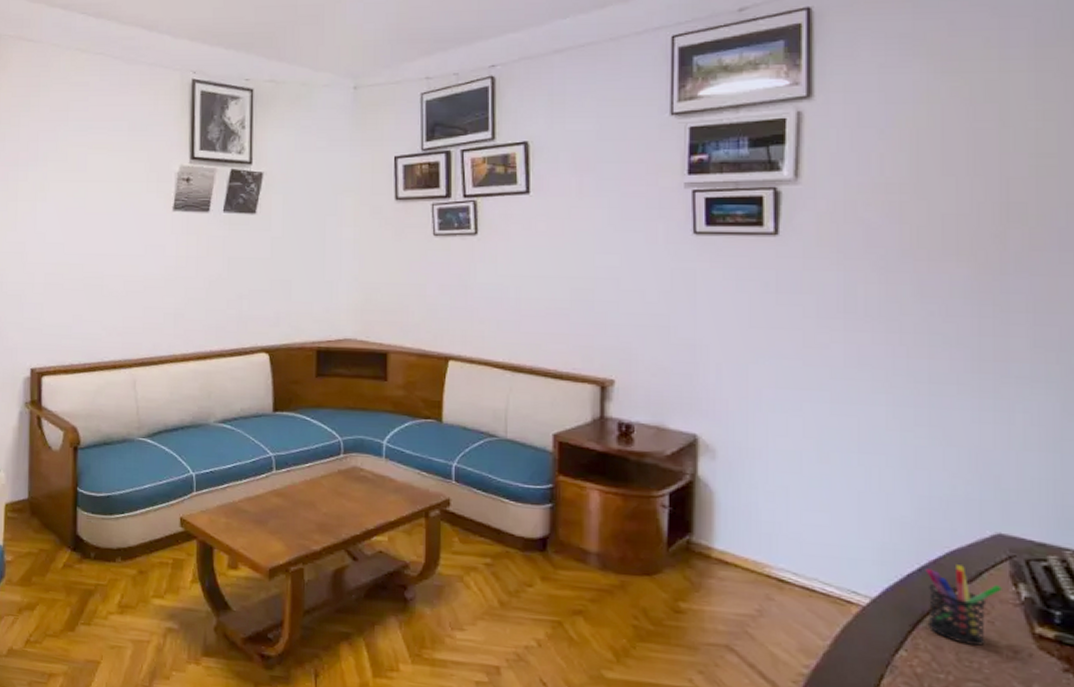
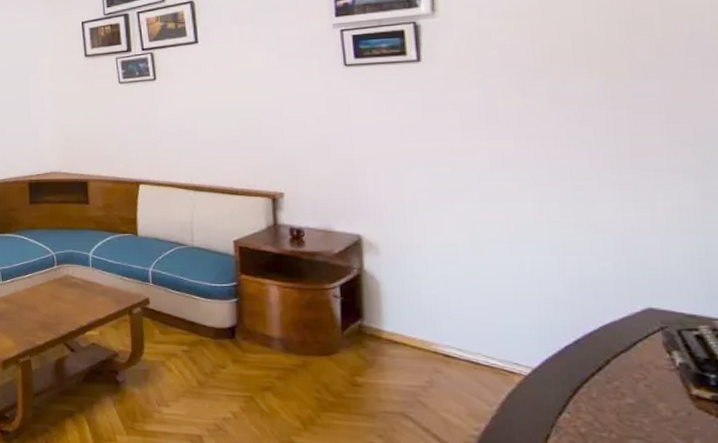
pen holder: present [925,565,1002,646] -> none [581,337,656,407]

